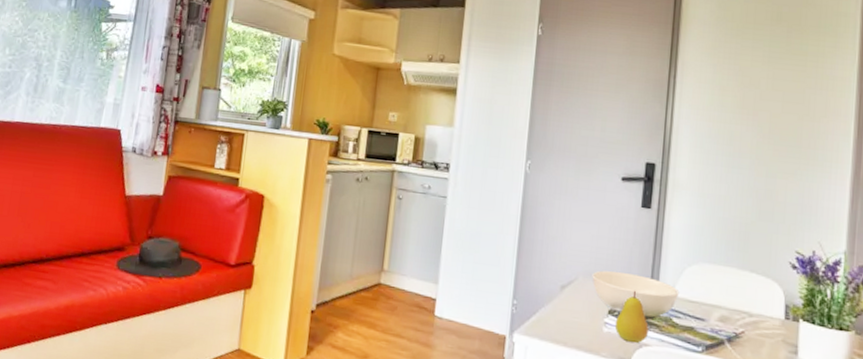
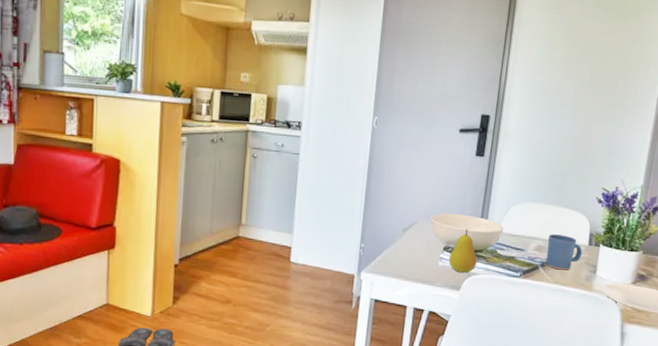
mug: none [733,303,778,349] -> present [546,234,583,270]

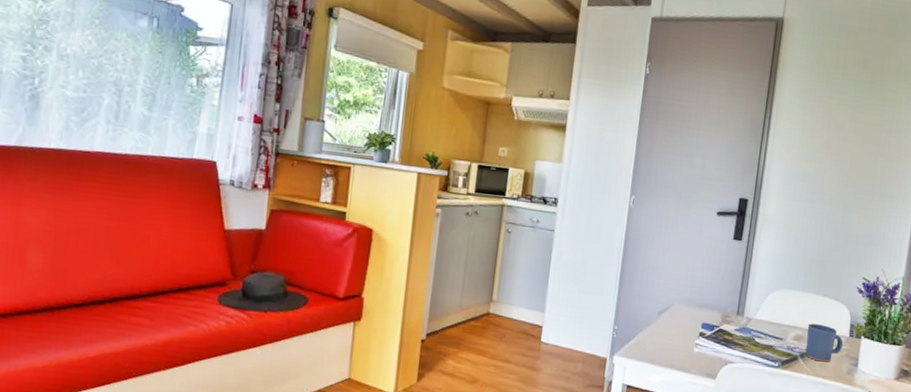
bowl: present [430,213,505,253] -> none [686,297,763,341]
fruit: present [448,228,477,274] -> none [704,314,734,362]

